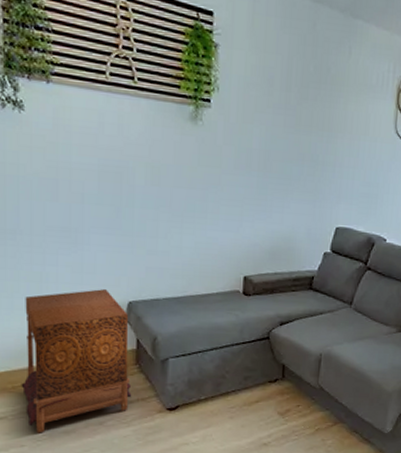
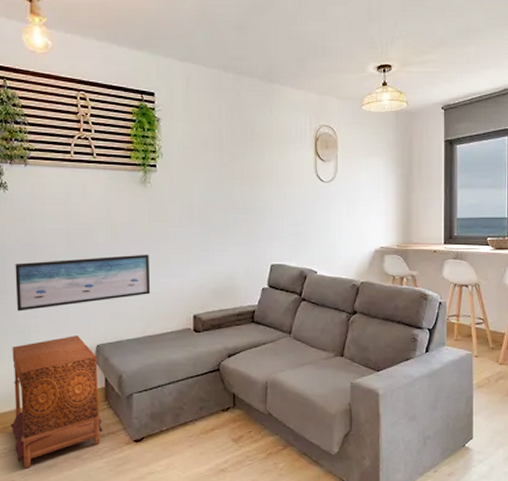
wall art: none [31,199,196,257] -> present [15,254,151,312]

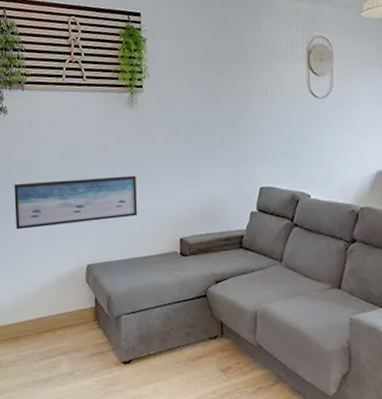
canopy bed: present [10,336,103,469] -> none [10,255,93,380]

